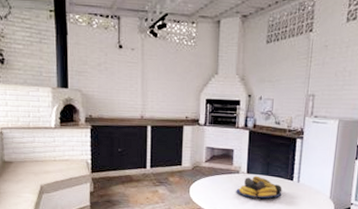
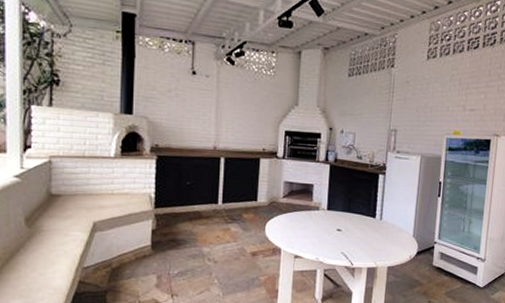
fruit bowl: present [236,175,282,199] -> none [315,212,365,237]

